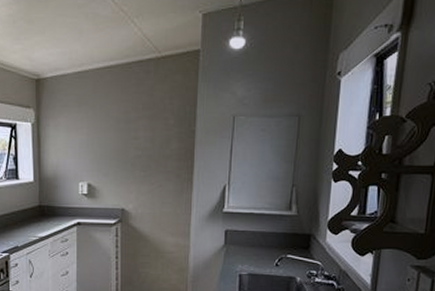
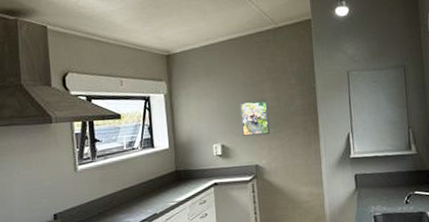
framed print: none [110,139,142,178] -> present [240,100,270,137]

